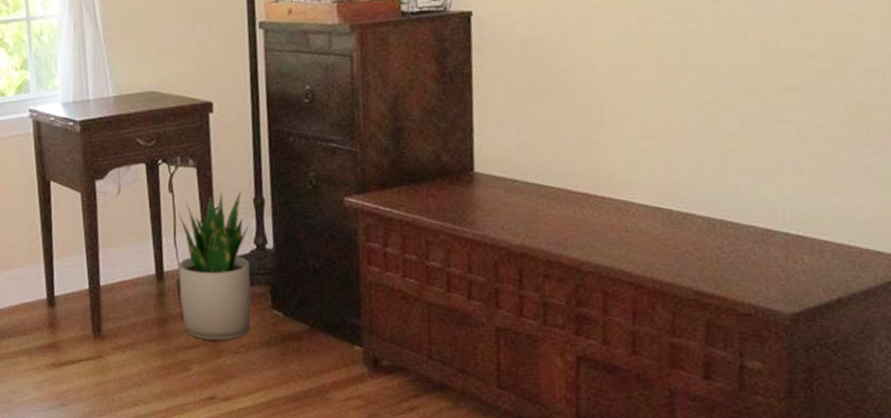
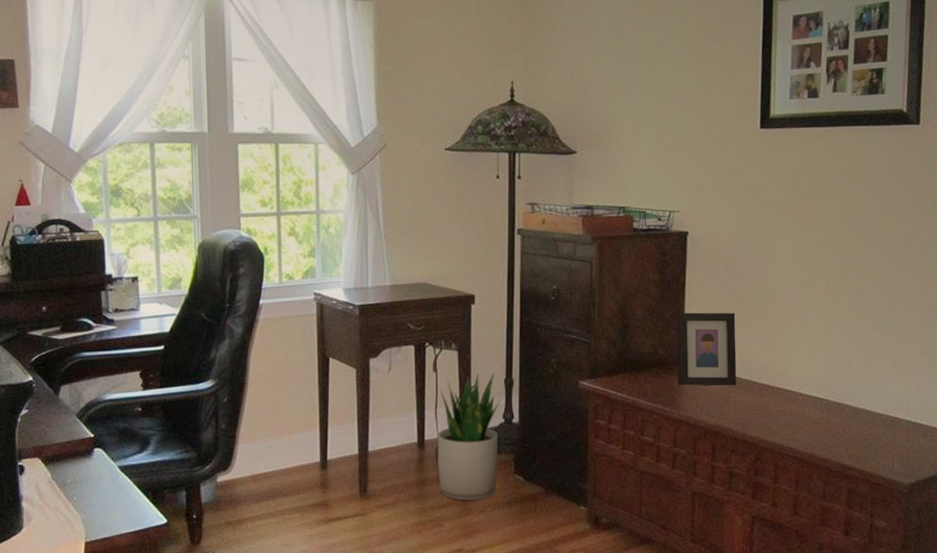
picture frame: none [463,107,547,199] -> present [676,312,737,386]

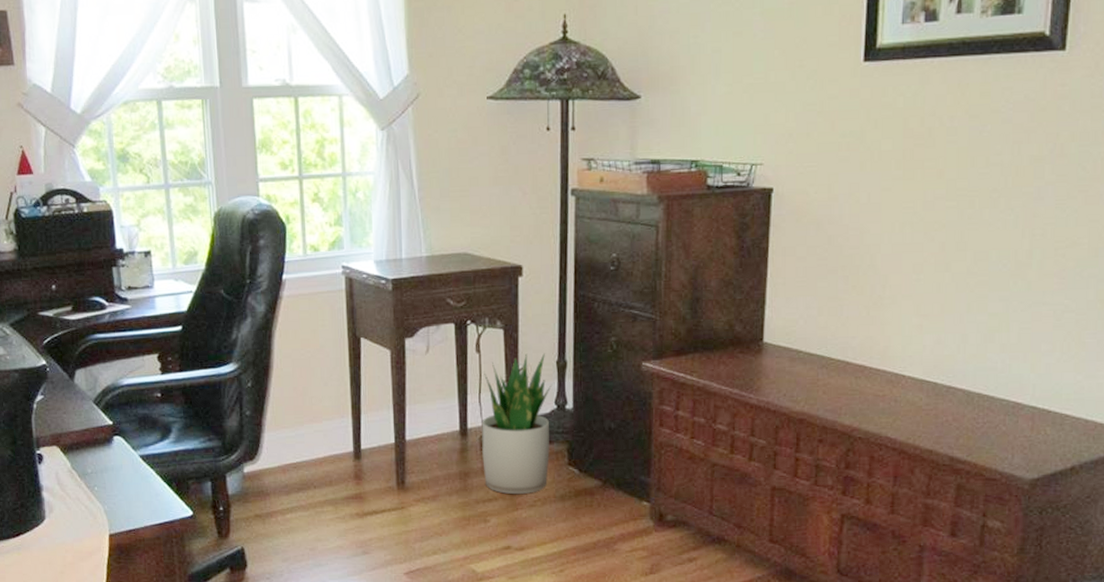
picture frame: present [676,312,737,386] -> none [757,282,828,368]

